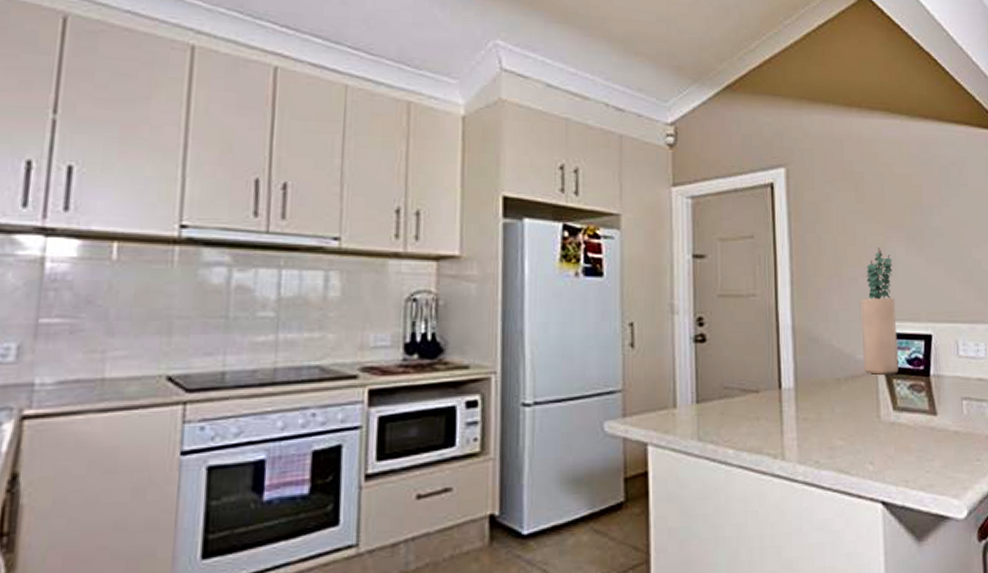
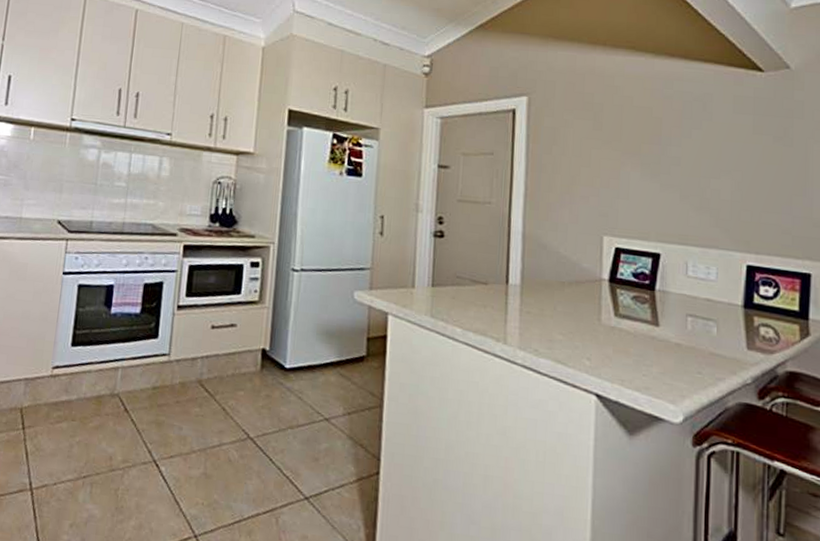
vase: present [860,248,899,375] -> none [588,171,626,285]

